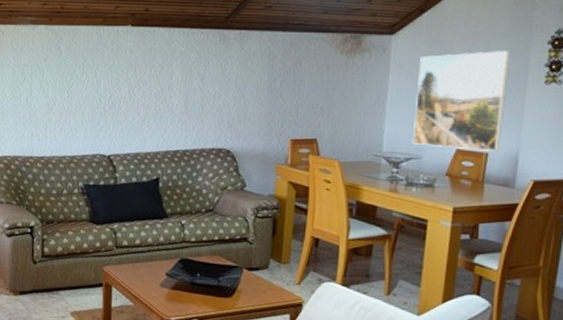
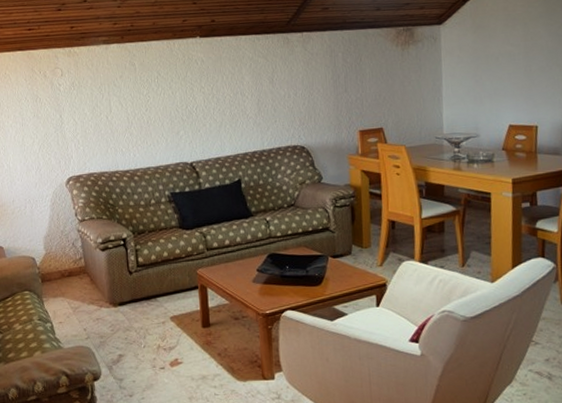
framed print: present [412,51,511,151] -> none [467,30,548,125]

